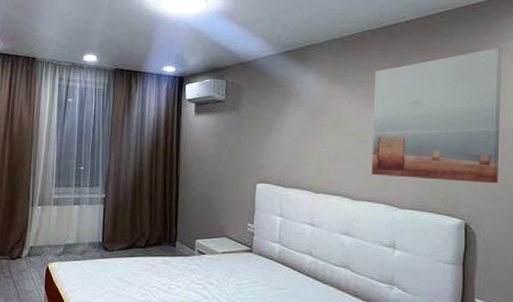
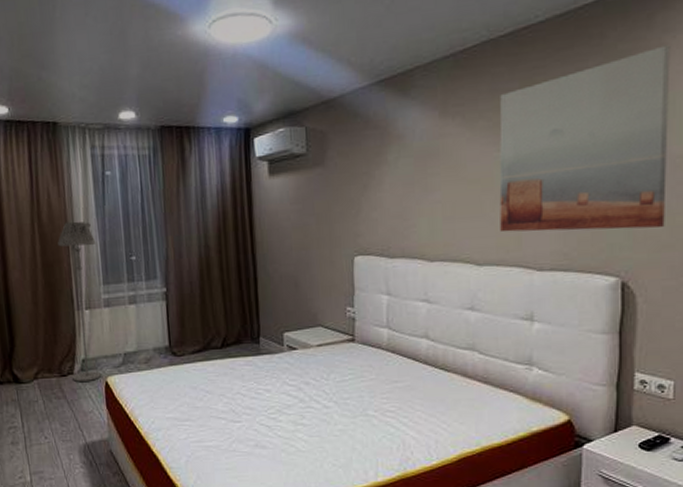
floor lamp: none [20,134,54,265] -> present [58,221,102,382]

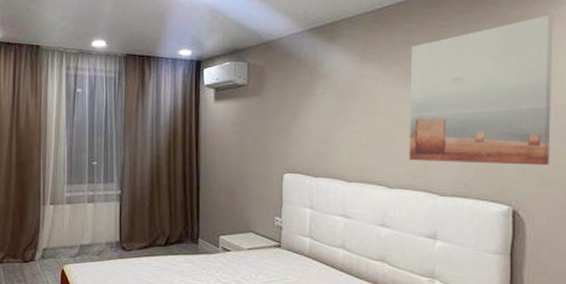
floor lamp: present [58,221,102,382] -> none [31,129,64,268]

